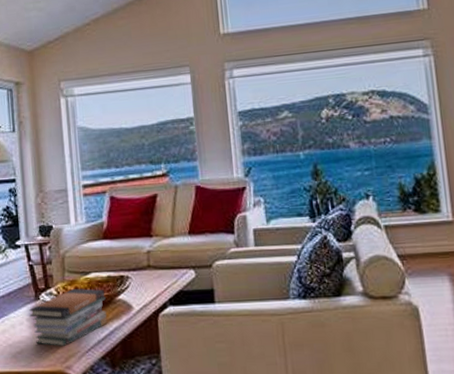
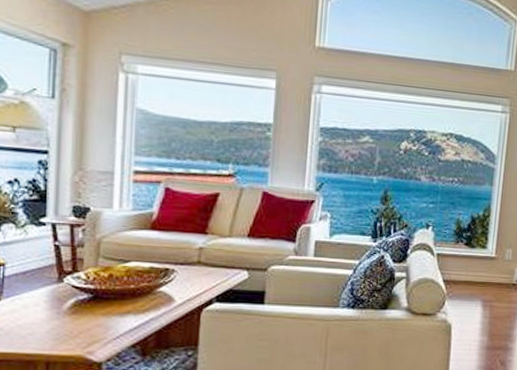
book stack: present [29,288,108,346] -> none [49,275,145,331]

